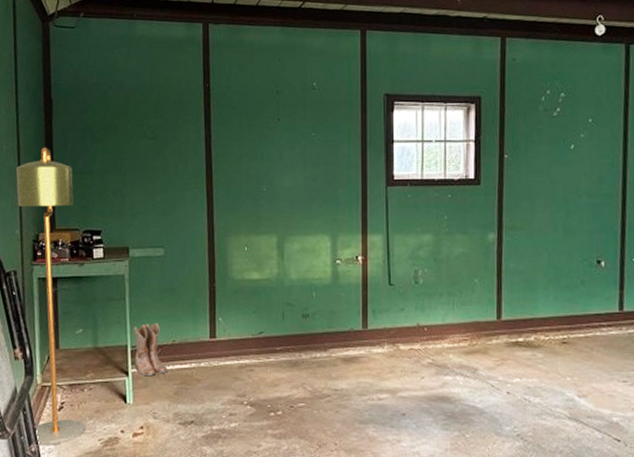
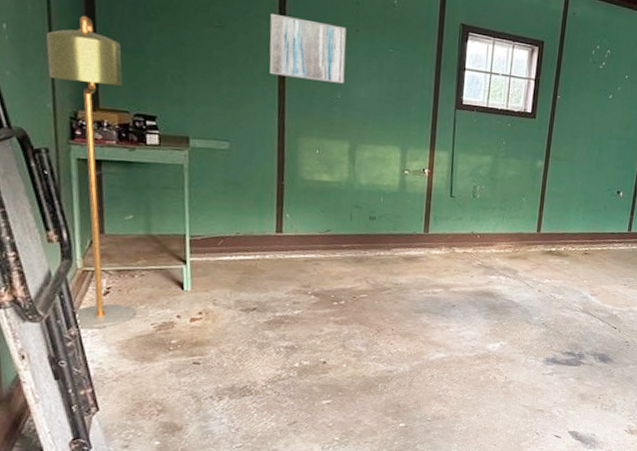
boots: present [133,323,168,377] -> none [192,214,230,266]
wall art: none [196,117,269,177] -> present [269,14,347,84]

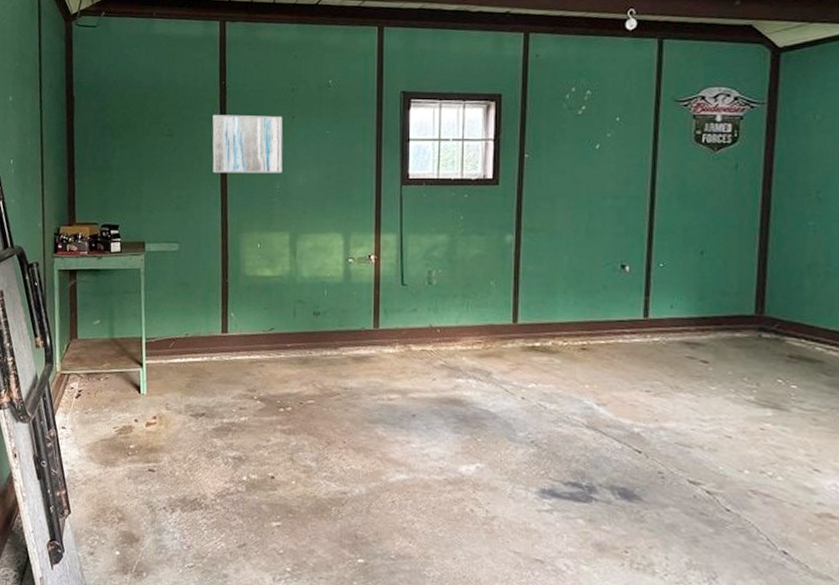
floor lamp: present [46,15,137,330] -> none [39,143,102,432]

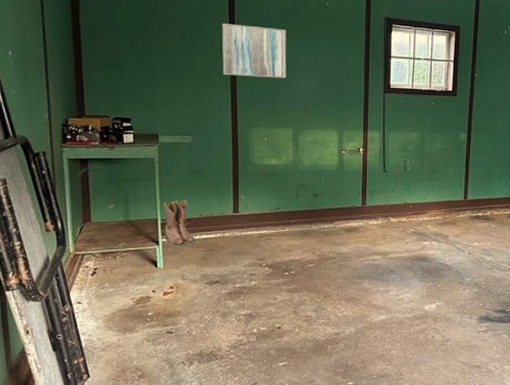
boots: none [148,316,181,369] -> present [163,200,195,245]

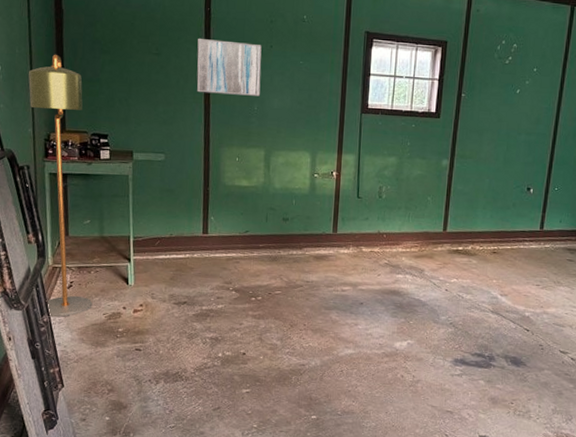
floor lamp: none [43,38,119,306] -> present [28,54,93,318]
boots: present [163,200,195,245] -> none [135,218,165,264]

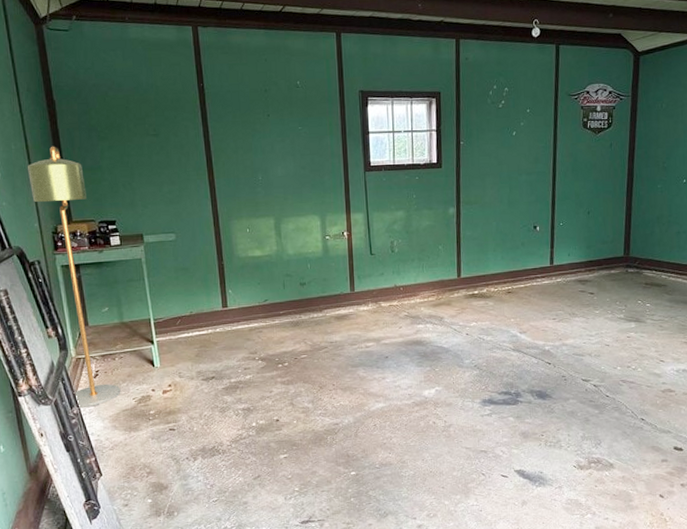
wall art: present [196,39,262,96] -> none [194,114,263,169]

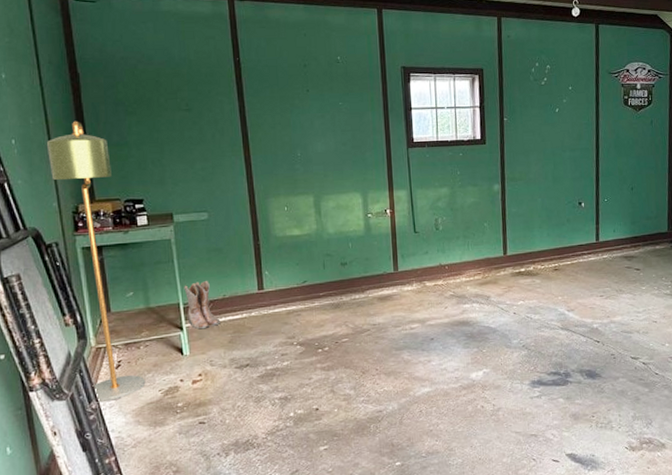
boots: none [154,298,188,344] -> present [184,281,221,330]

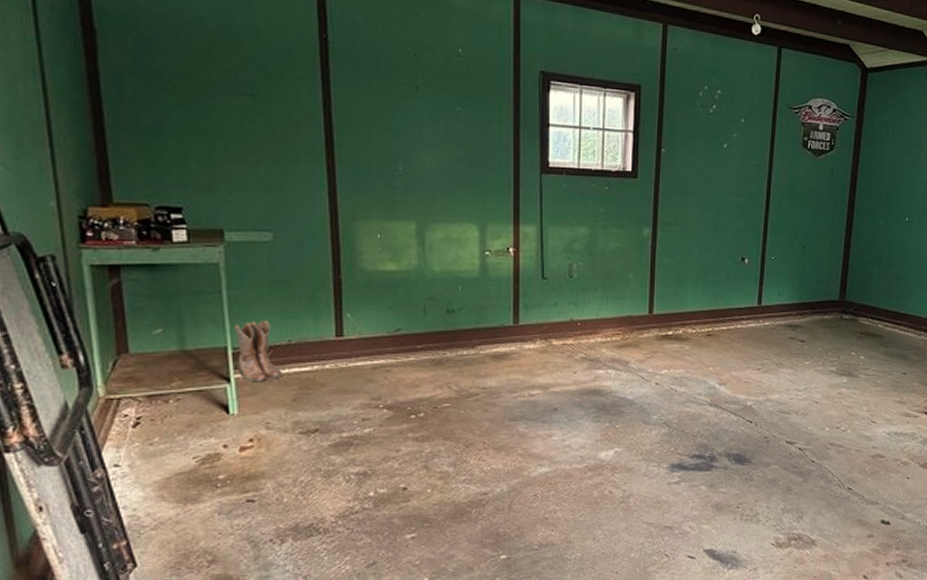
floor lamp: present [47,121,146,403] -> none [44,93,175,471]

